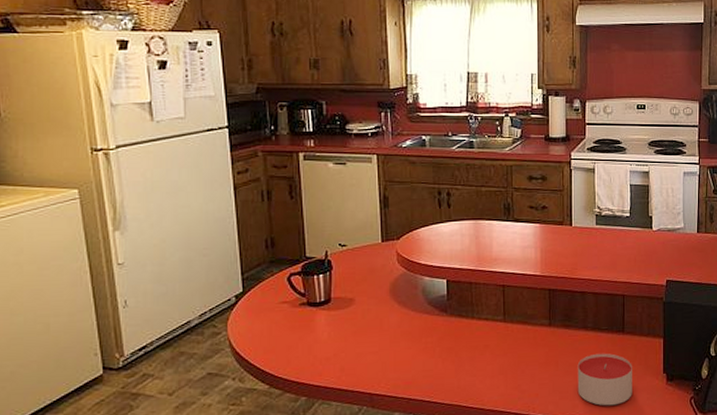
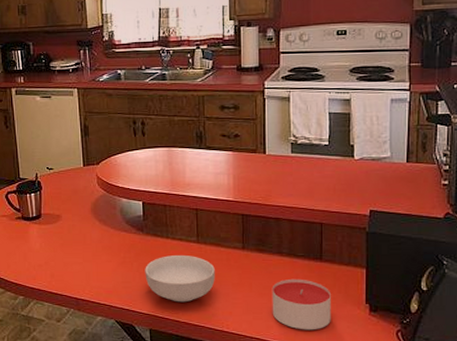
cereal bowl: none [448,335,522,388] -> present [145,254,215,303]

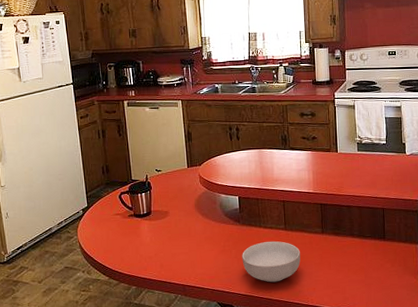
candle: present [272,278,331,330] -> none [346,256,394,300]

